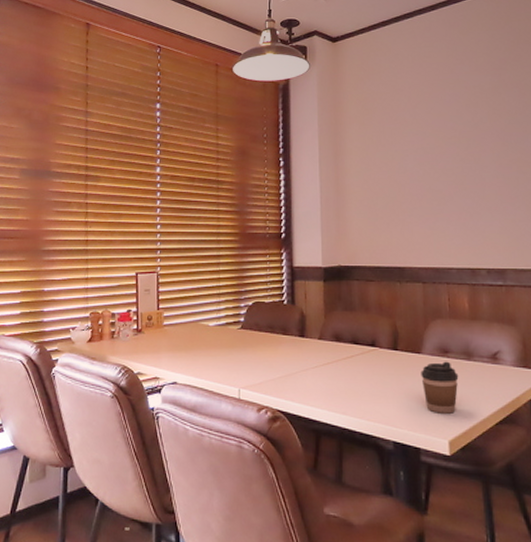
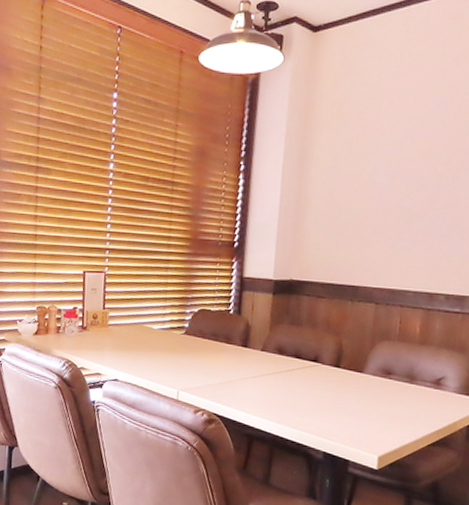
coffee cup: present [421,361,459,414] -> none [359,382,398,432]

